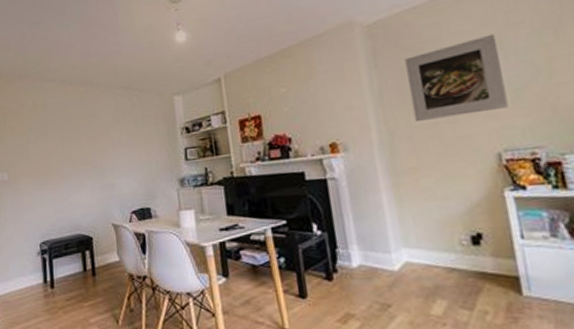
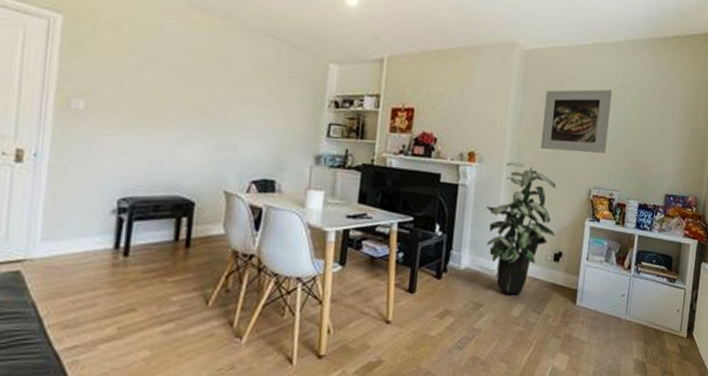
indoor plant: none [365,141,464,291] -> present [486,162,556,295]

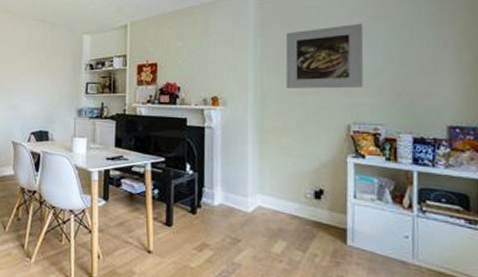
indoor plant: present [486,162,556,295] -> none [234,103,312,232]

